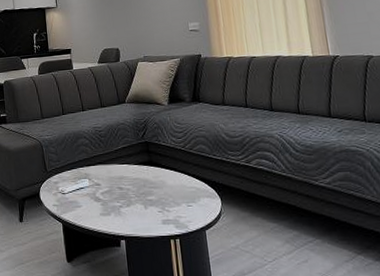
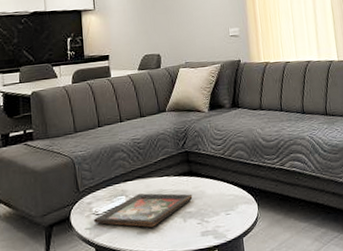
decorative tray: none [60,178,153,210] -> present [94,193,193,228]

